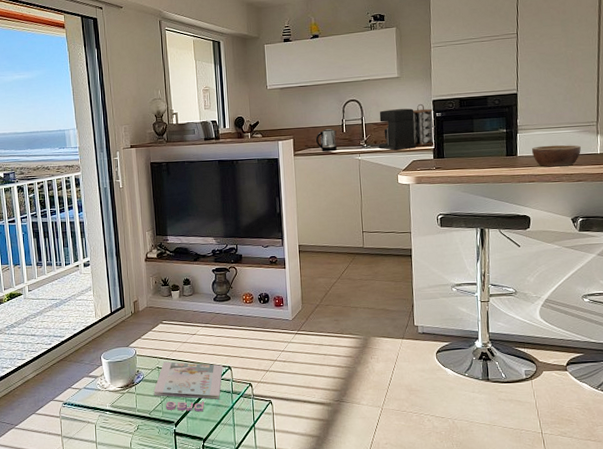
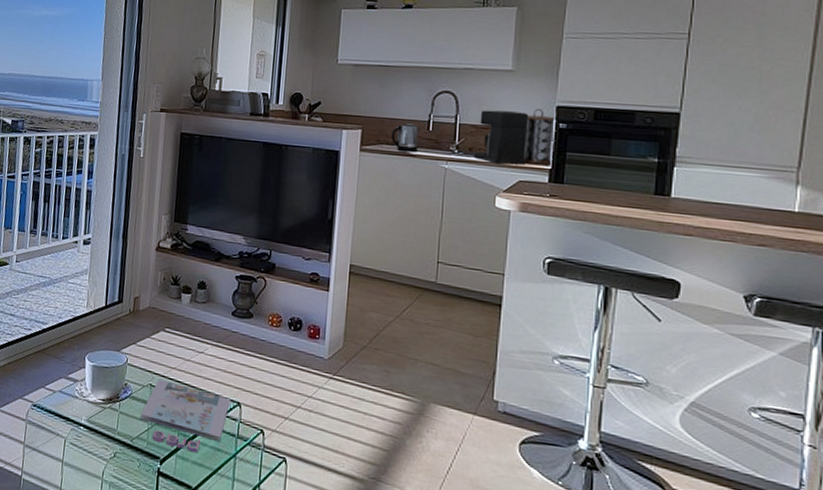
bowl: present [531,144,581,167] -> none [692,188,769,222]

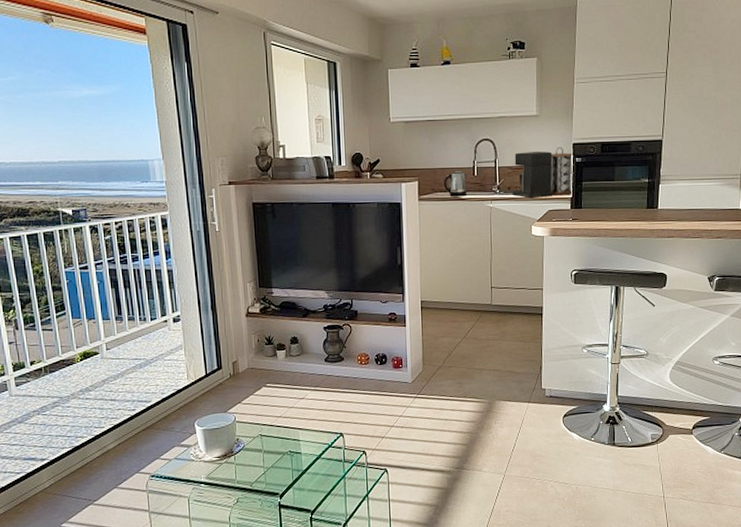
magazine: present [140,379,231,453] -> none [255,428,334,483]

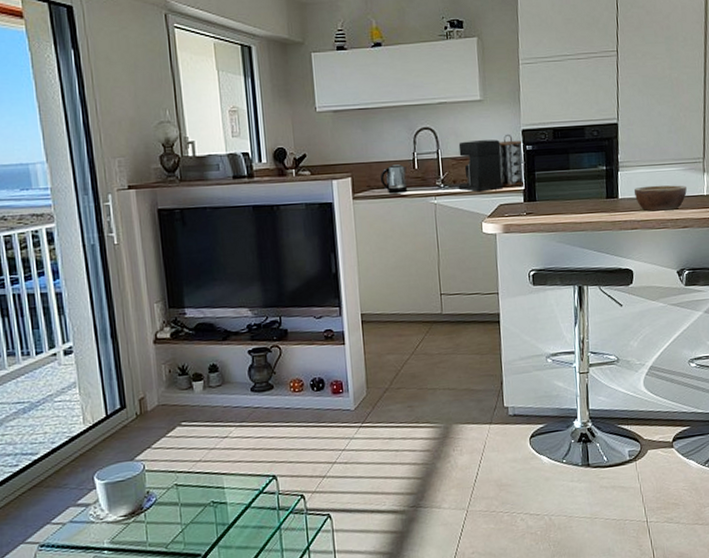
bowl: none [673,198,723,222] -> present [633,185,687,212]

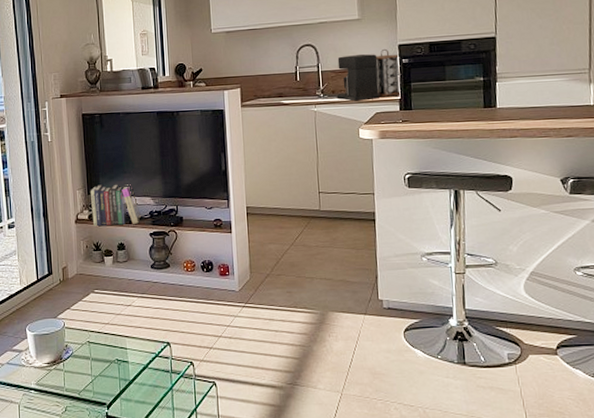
books: none [171,293,237,347] -> present [90,184,141,227]
kettle: present [380,164,408,194] -> none [265,77,291,103]
bowl: present [633,185,687,212] -> none [512,95,571,121]

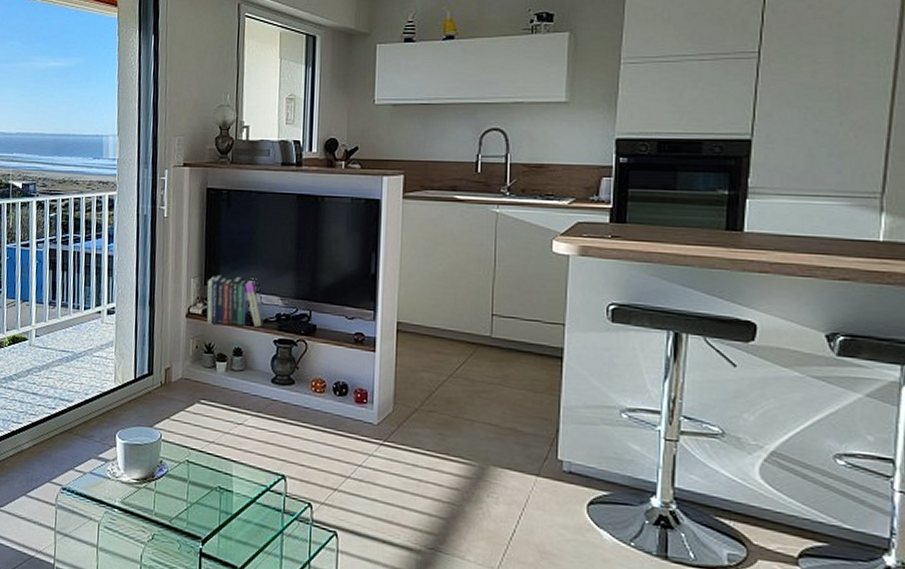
coffee maker: present [336,54,379,101] -> none [527,147,586,206]
spice rack: present [375,48,402,97] -> none [582,142,617,204]

